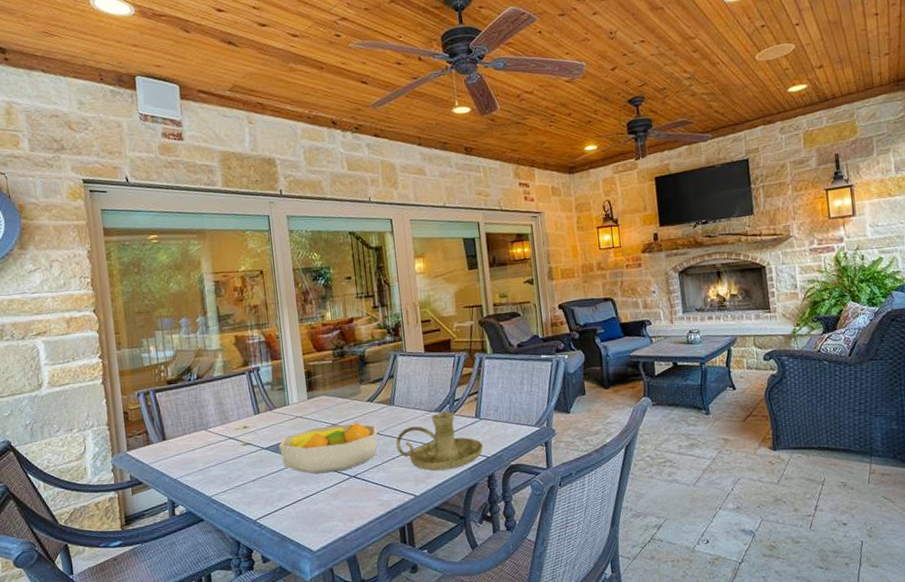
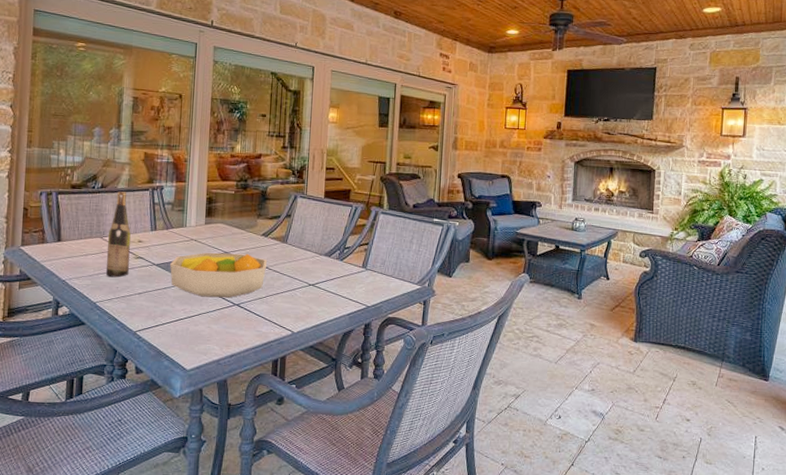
wine bottle: none [211,379,239,469] -> present [106,191,131,278]
candle holder: present [396,412,484,471] -> none [282,257,365,313]

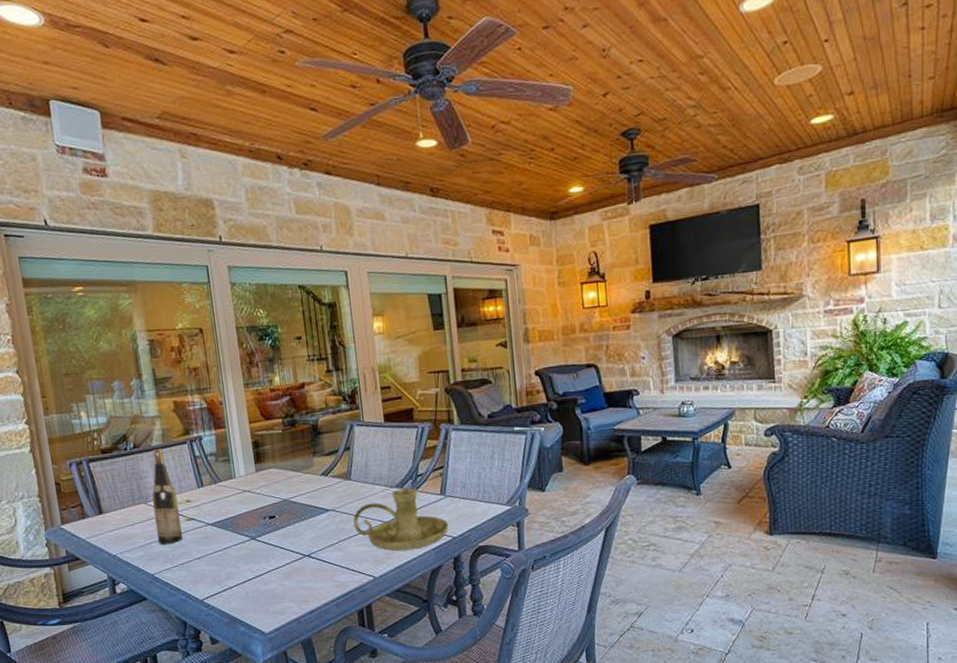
fruit bowl: present [169,252,267,298] -> none [225,497,333,553]
candle holder: none [282,257,365,313] -> present [353,488,449,552]

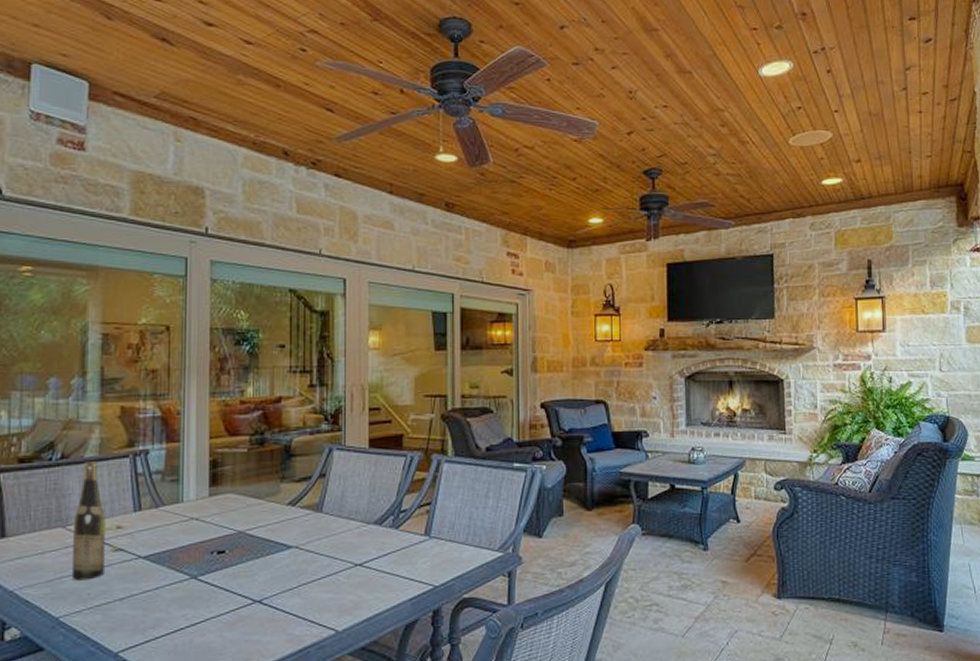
candle holder: present [353,488,449,552] -> none [319,526,431,601]

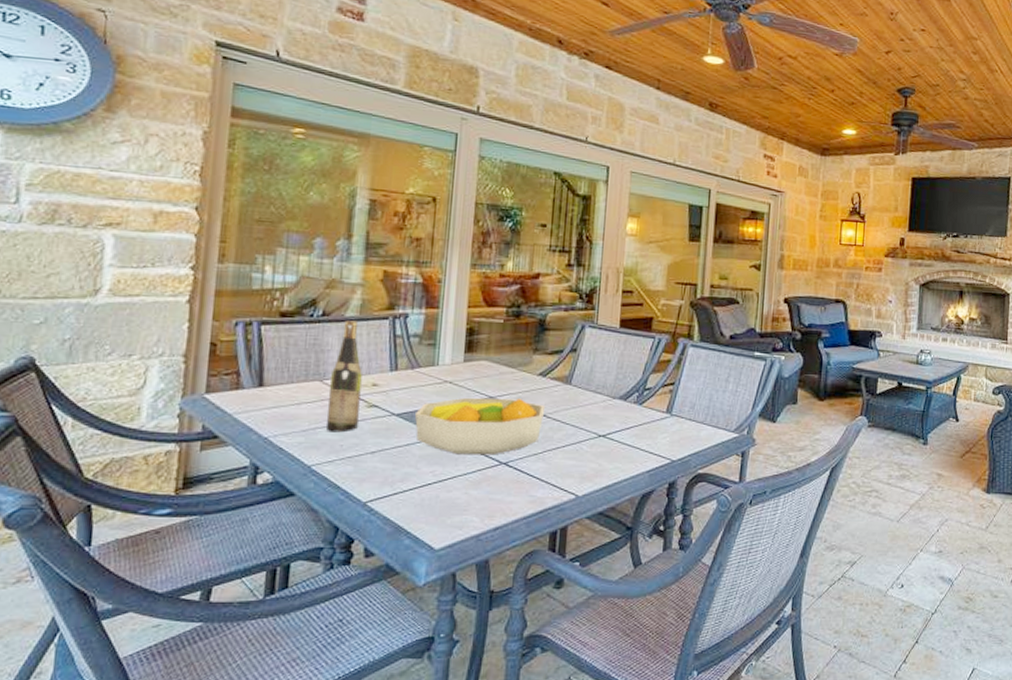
fruit bowl: none [161,530,296,596] -> present [414,397,544,456]

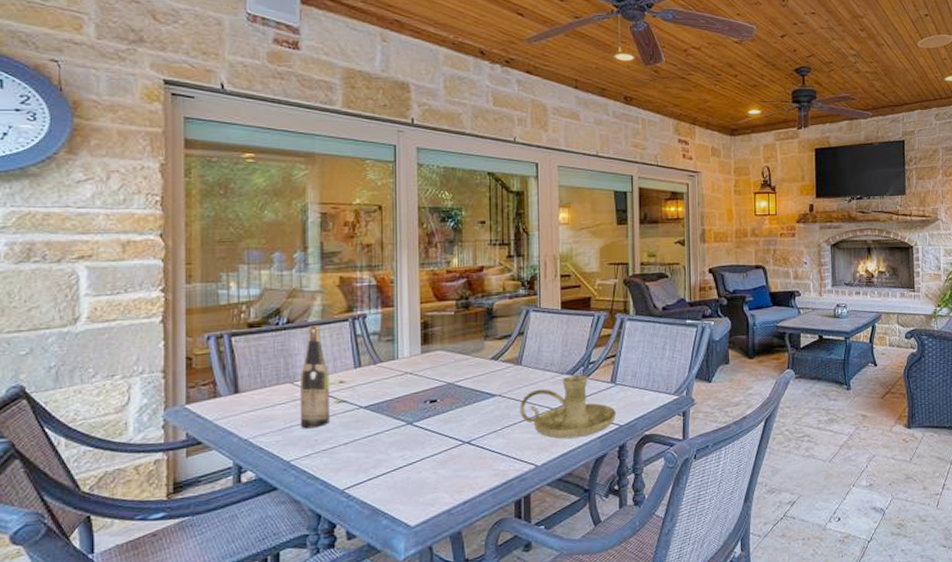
fruit bowl: present [414,397,544,456] -> none [380,381,499,439]
candle holder: none [564,401,670,470] -> present [519,375,617,439]

